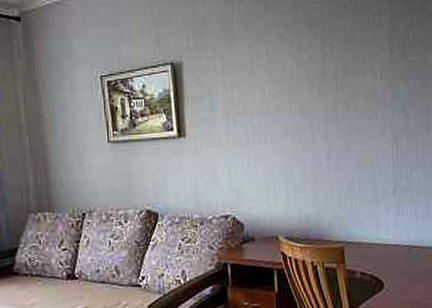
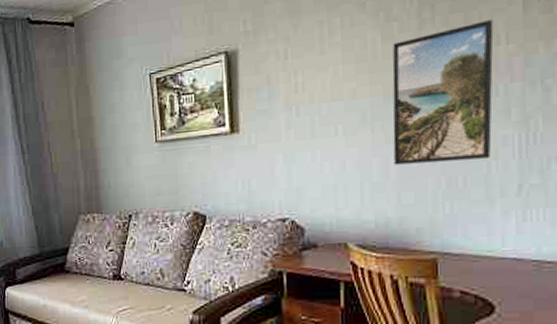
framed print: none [305,60,375,170] -> present [392,20,494,165]

